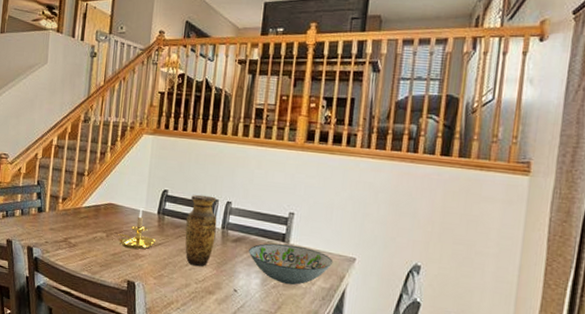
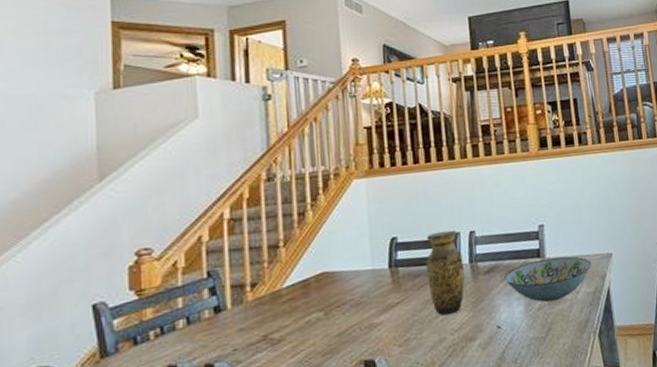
candle holder: present [116,207,156,249] -> none [338,266,393,321]

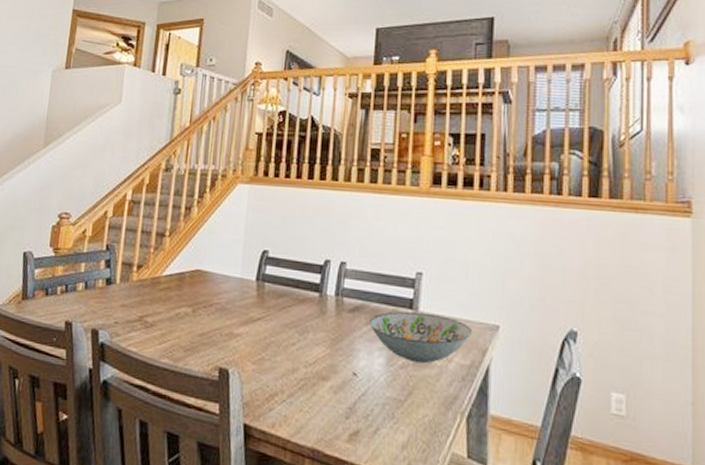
vase: present [426,230,465,316] -> none [290,254,329,346]

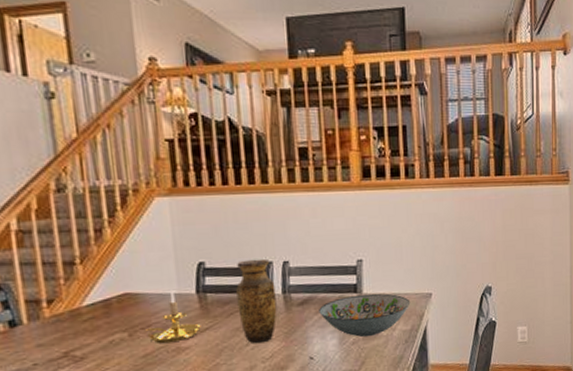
candle holder: none [204,273,255,327] -> present [143,289,201,344]
vase: none [290,254,329,346] -> present [236,258,277,344]

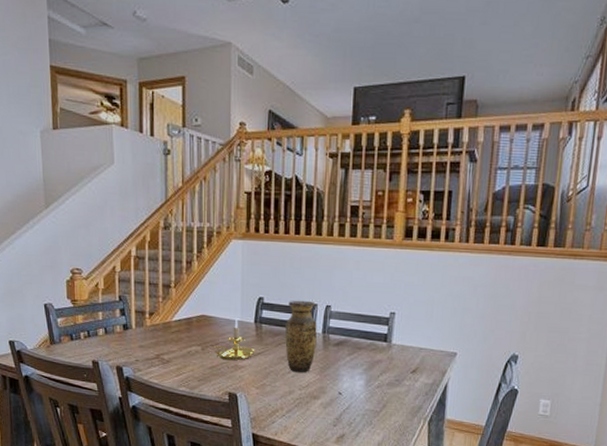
decorative bowl: present [319,293,411,337] -> none [351,344,435,384]

